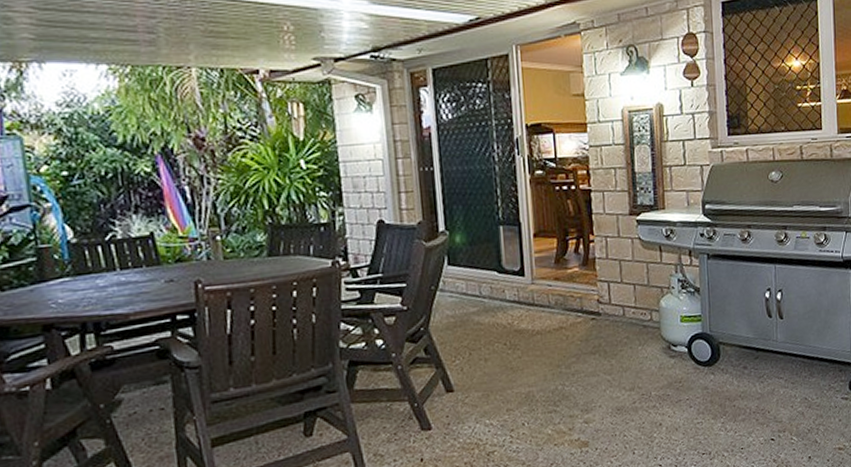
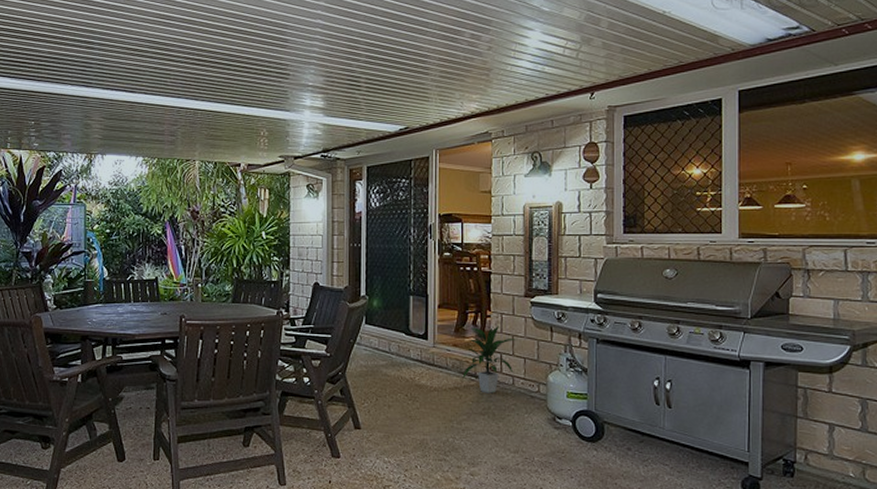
indoor plant: none [567,250,625,330] -> present [462,325,518,393]

